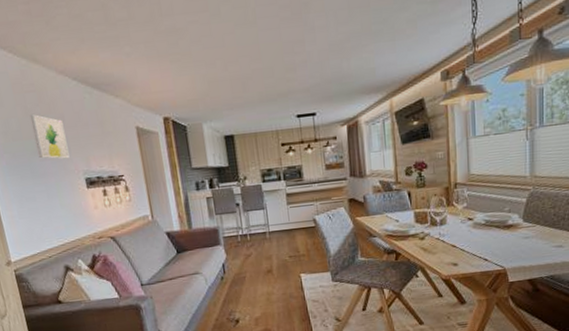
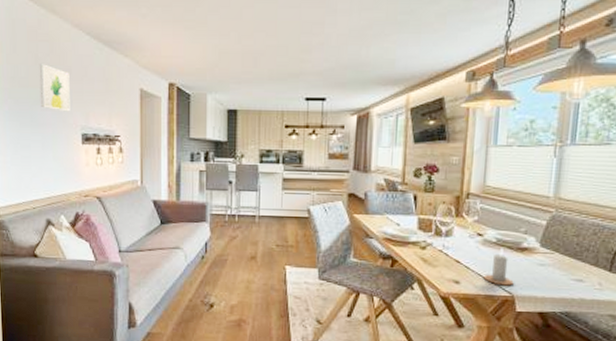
candle: none [477,228,504,262] -> present [483,248,514,286]

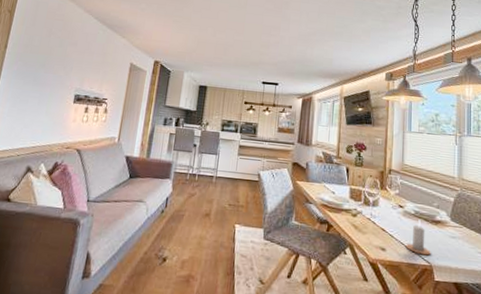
wall art: present [39,62,70,112] -> none [44,36,75,76]

